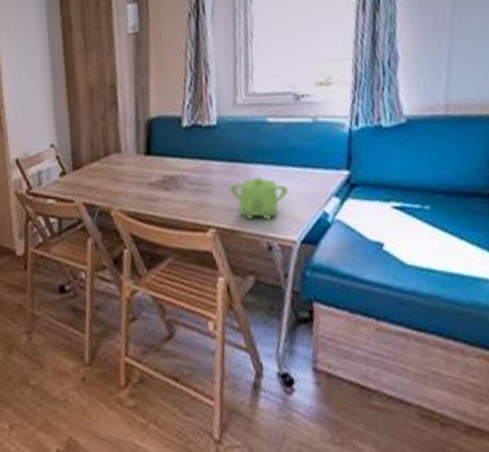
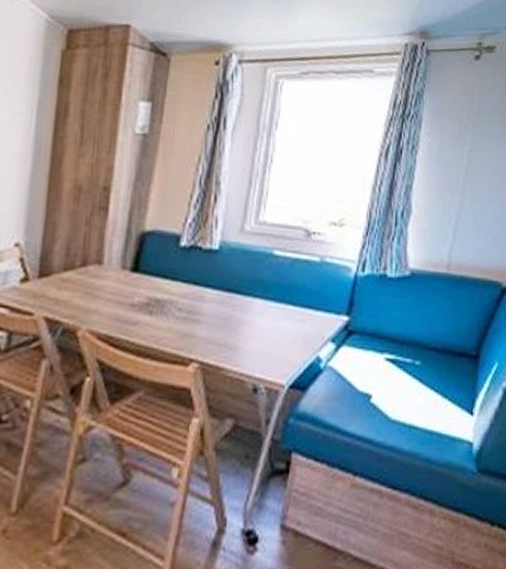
teapot: present [230,176,289,222] -> none [222,311,285,361]

